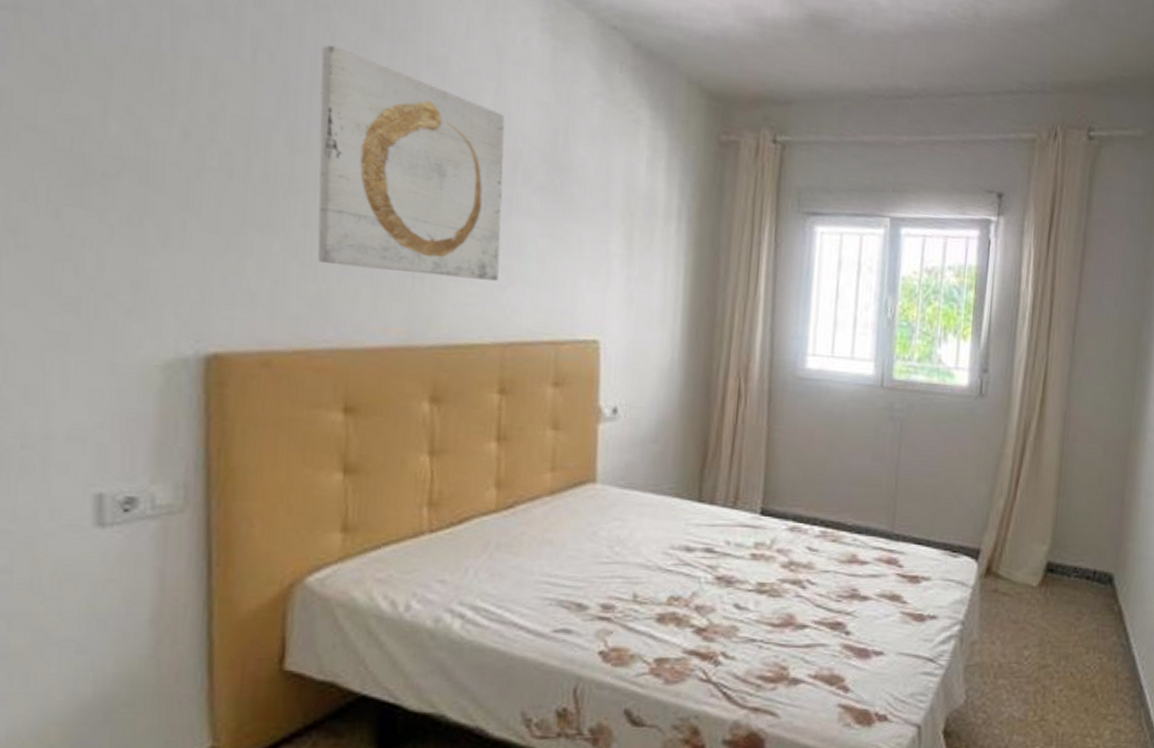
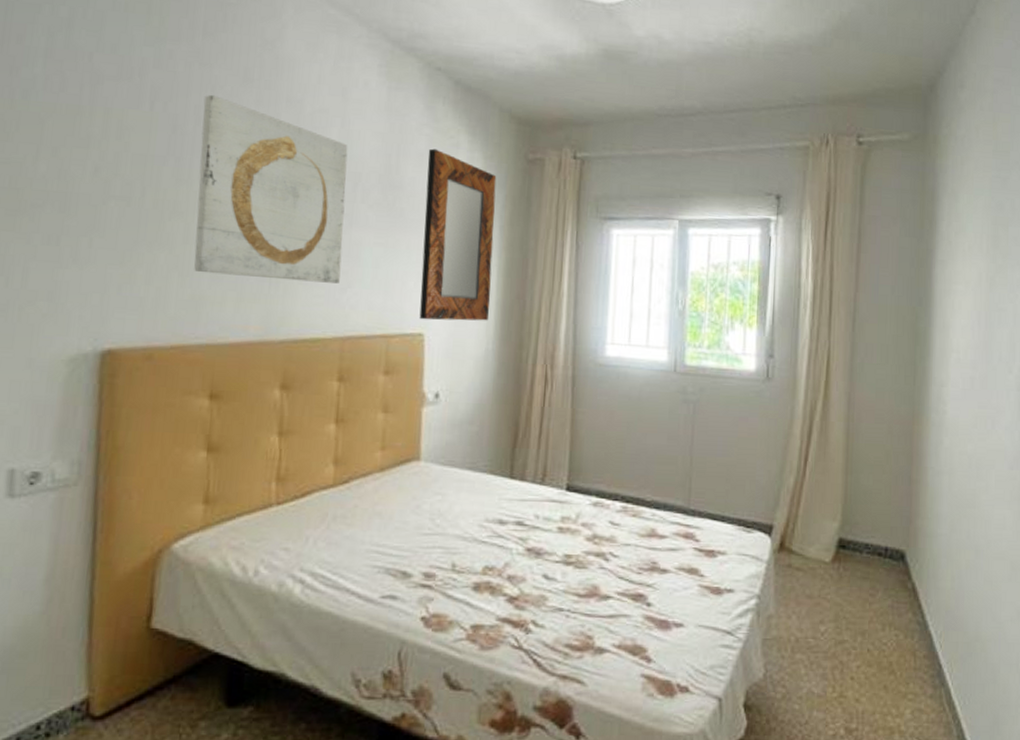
home mirror: none [594,123,684,328] -> present [419,148,497,321]

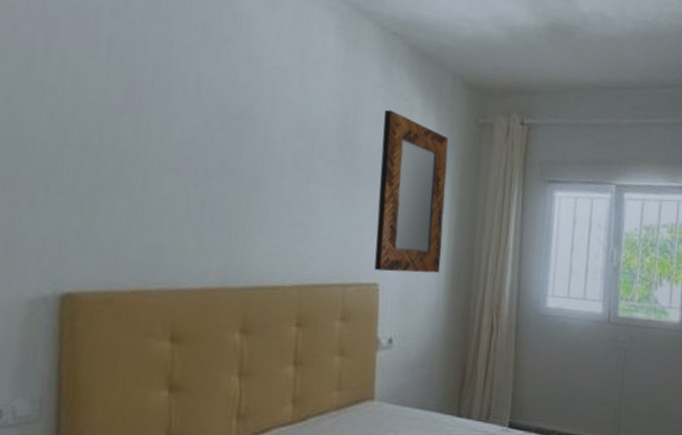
wall art: present [194,94,348,284] -> none [153,47,306,235]

